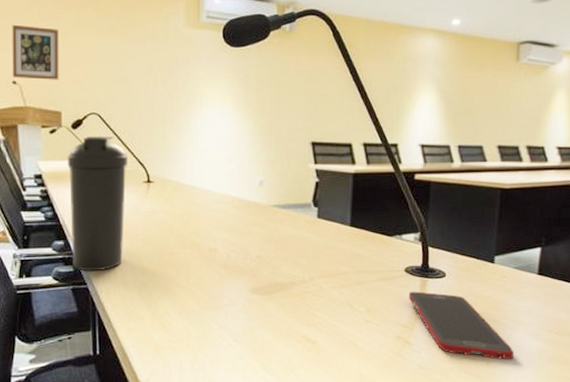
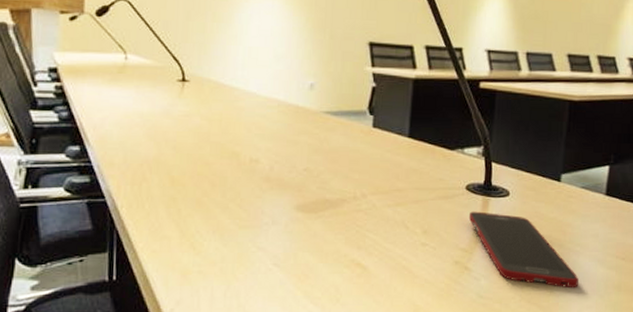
water bottle: present [67,135,128,271] -> none [88,25,161,183]

